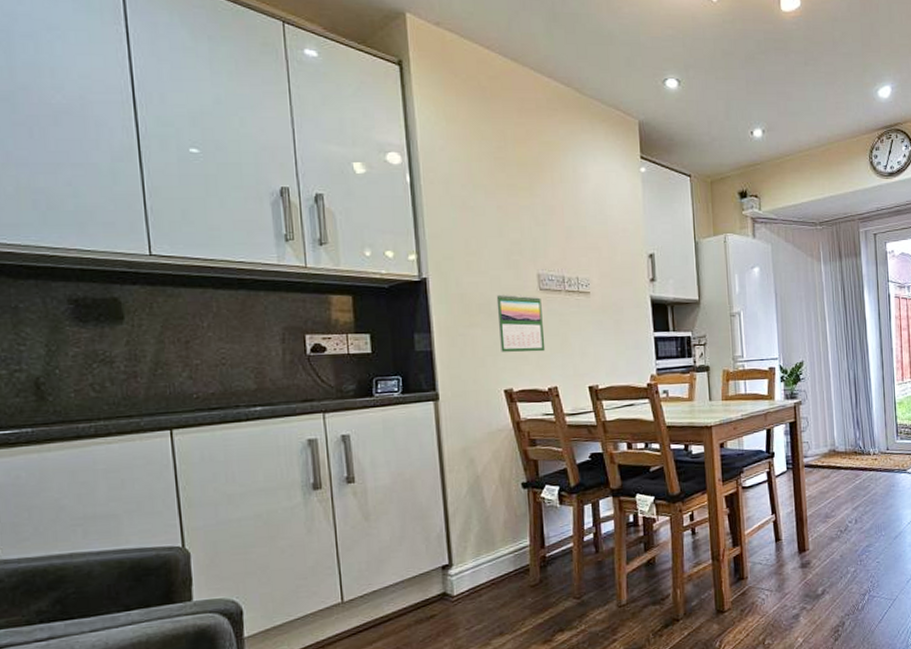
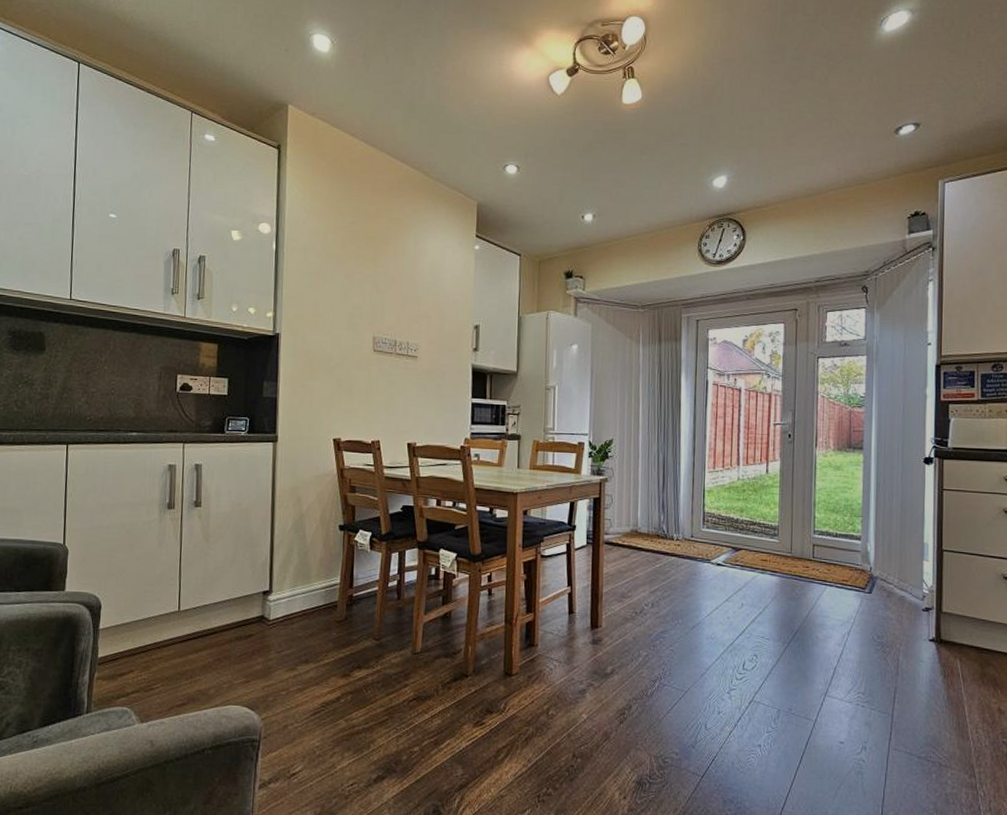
calendar: present [496,294,546,352] -> none [334,352,374,407]

